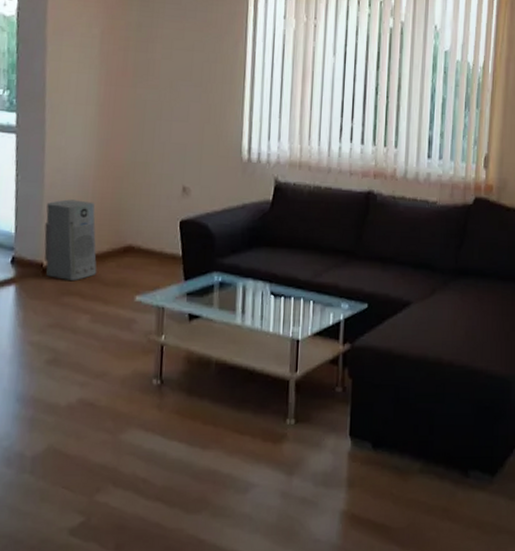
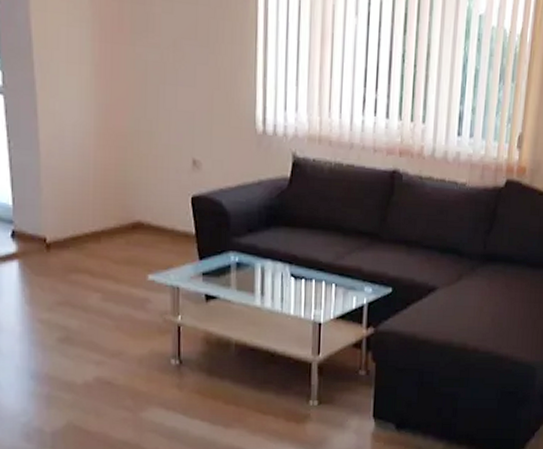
air purifier: present [44,199,97,282] -> none [45,170,105,258]

